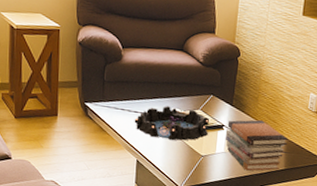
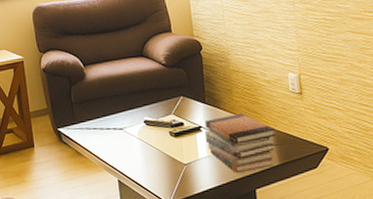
decorative bowl: present [134,106,209,141] -> none [108,116,187,153]

